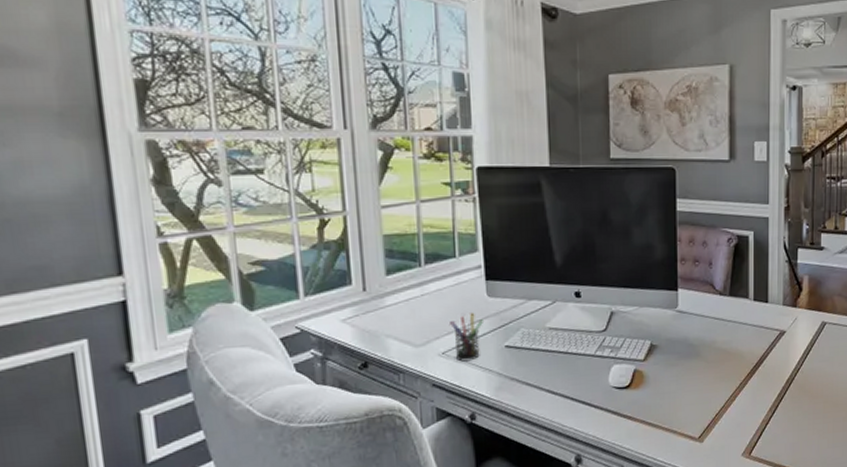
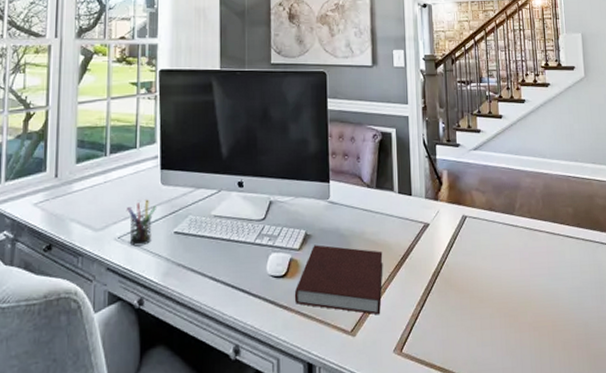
notebook: none [639,355,734,422] -> present [294,244,383,315]

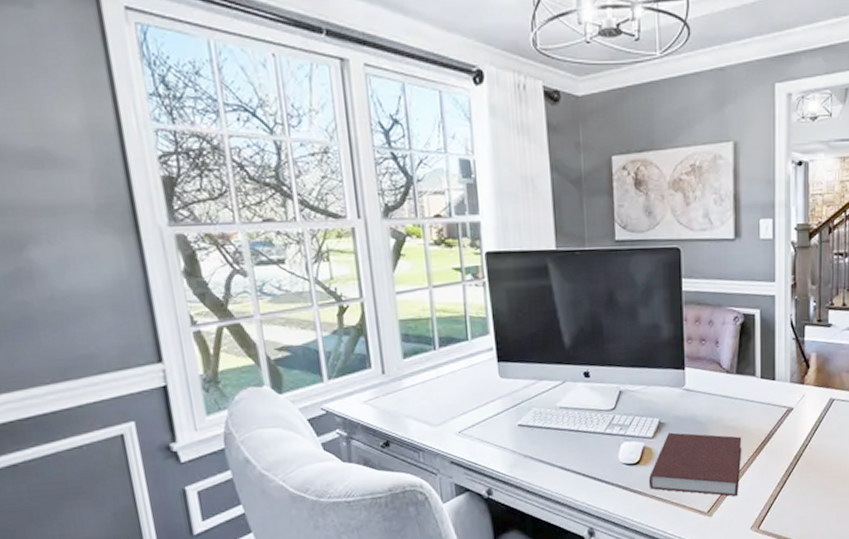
pen holder: present [127,199,156,247] -> none [465,393,496,440]

